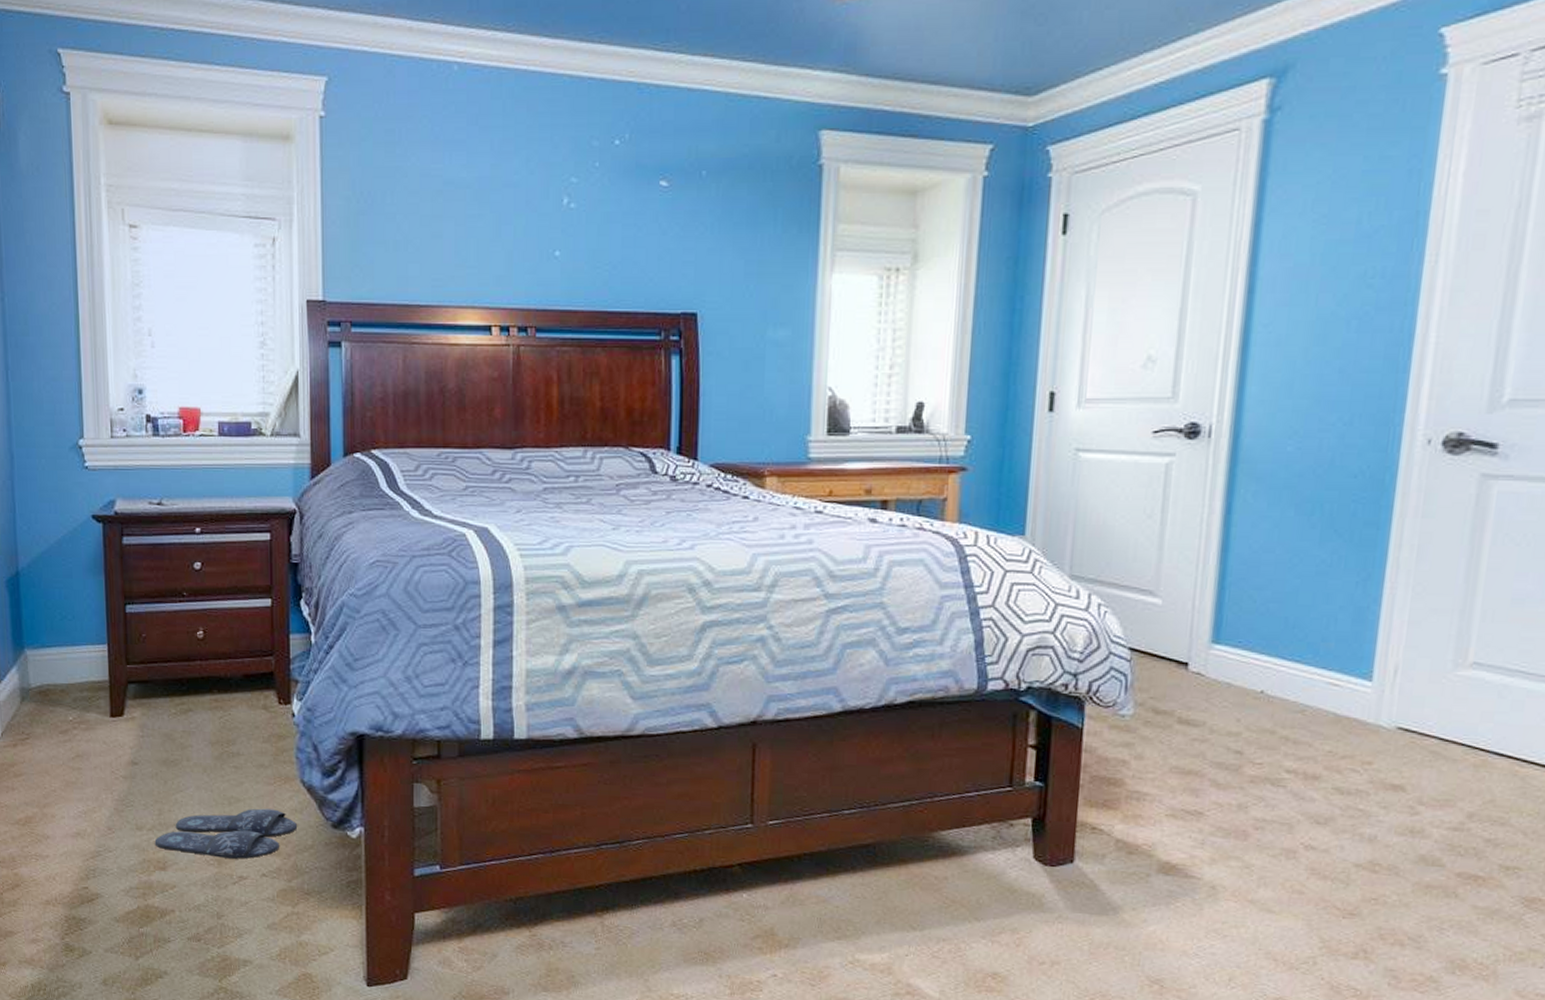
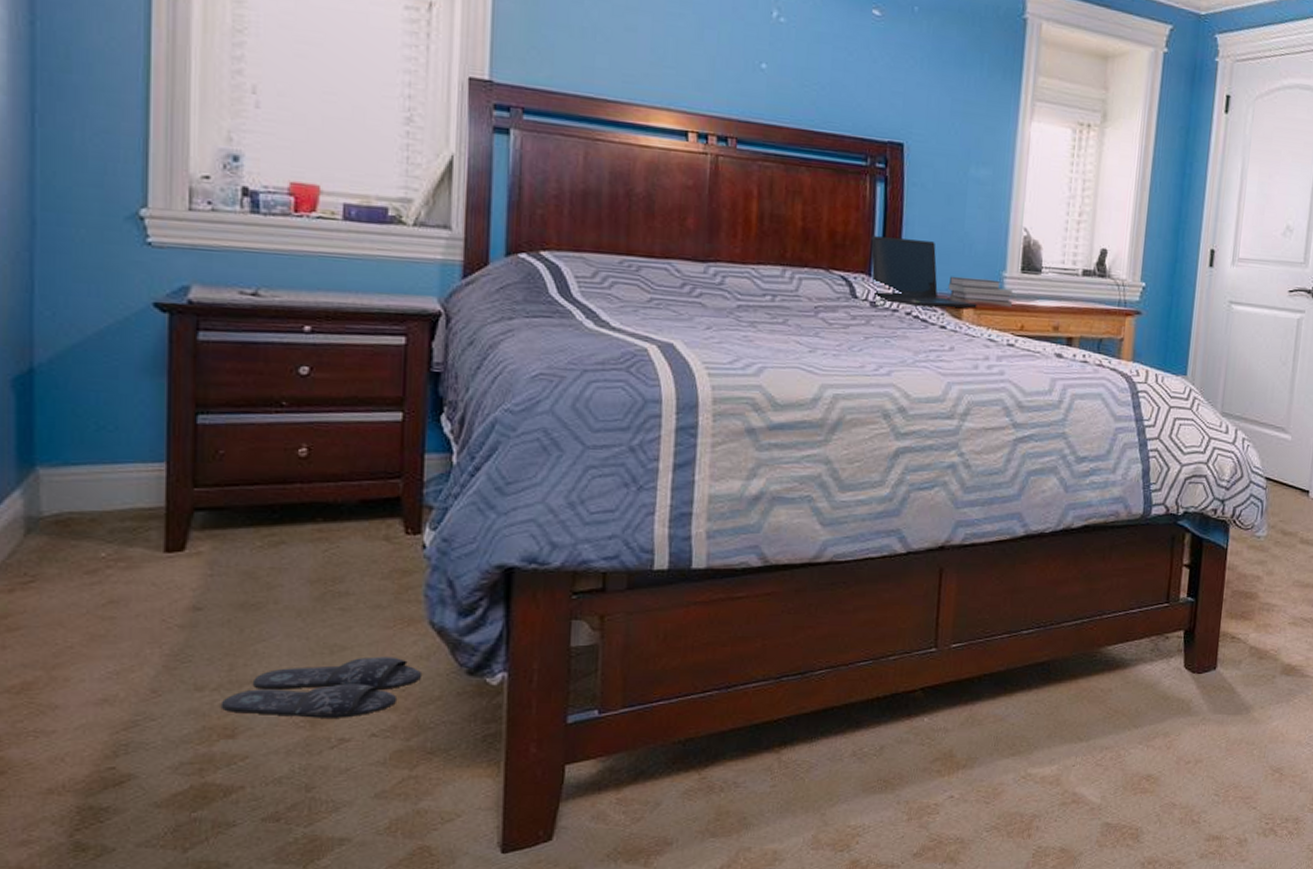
laptop: none [668,410,781,478] -> present [871,236,977,309]
books: none [749,444,820,474] -> present [948,276,1013,309]

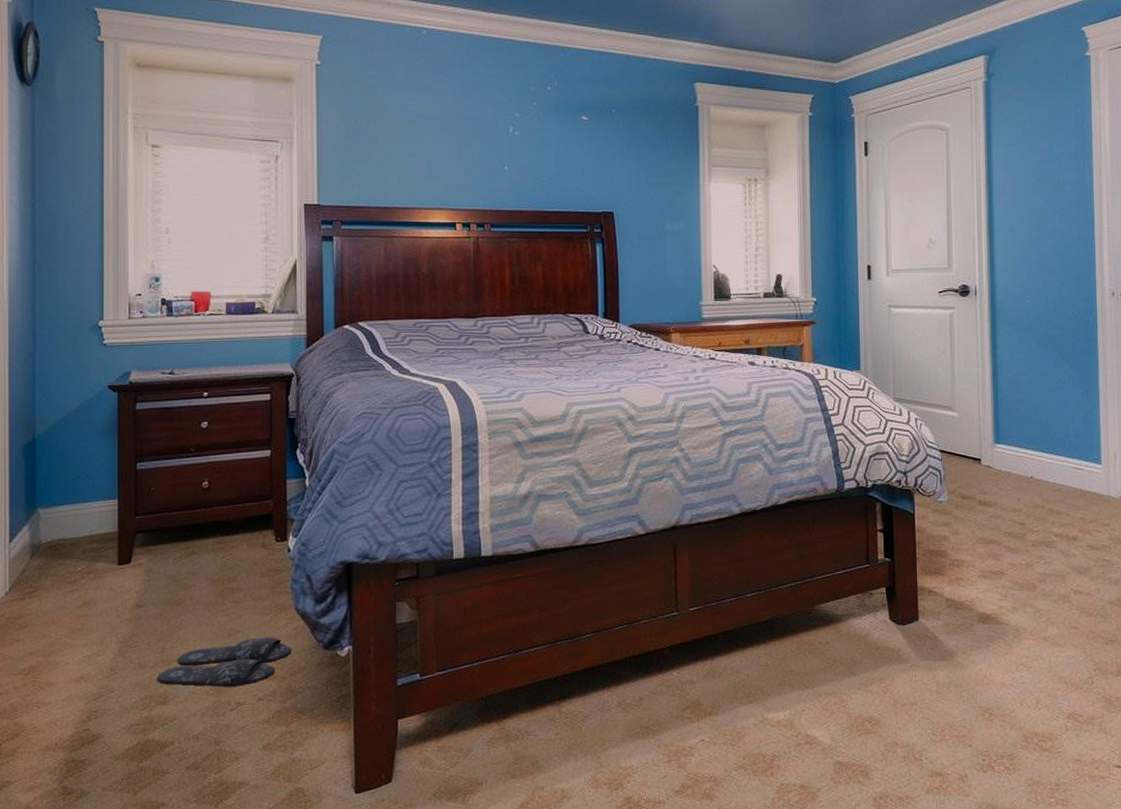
laptop: present [871,236,977,309] -> none [596,284,682,336]
books: present [948,276,1013,309] -> none [658,308,711,330]

